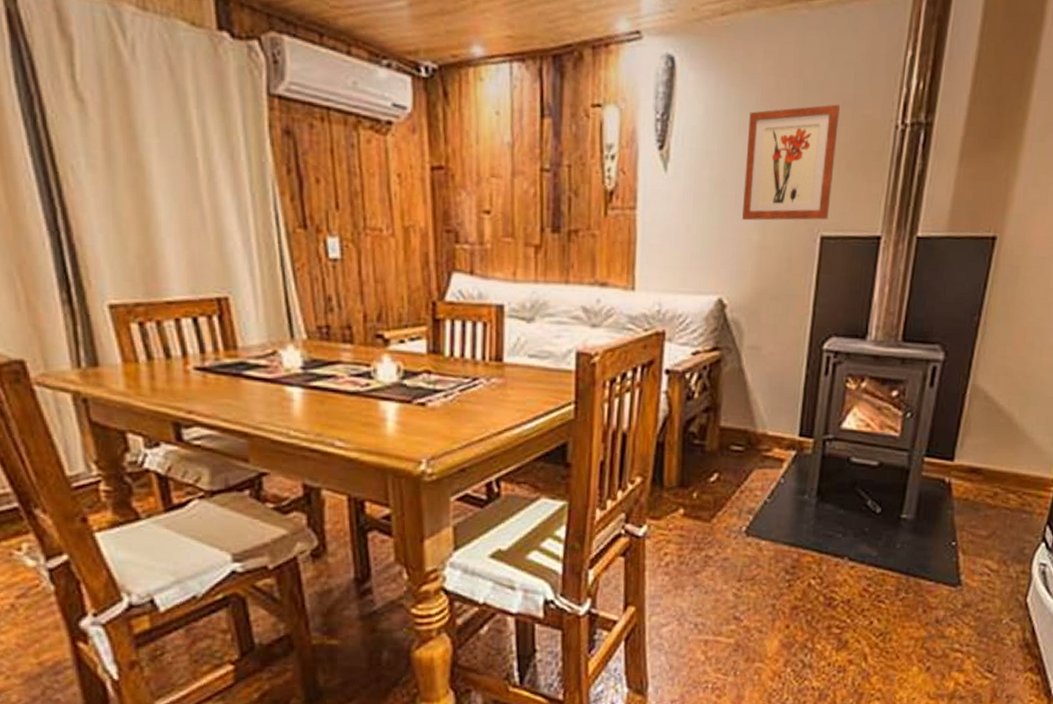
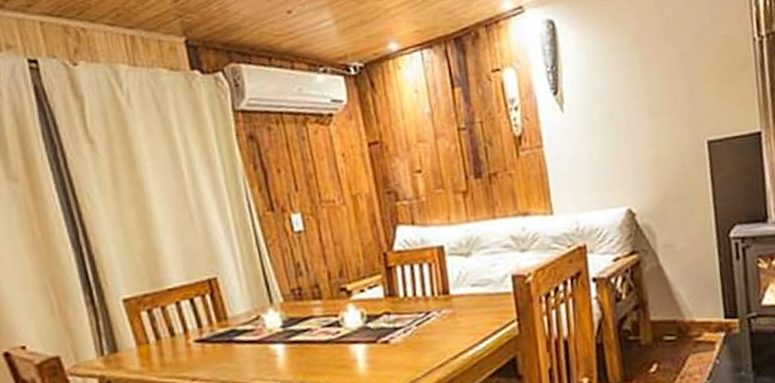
wall art: present [742,104,840,221] -> none [625,31,711,140]

